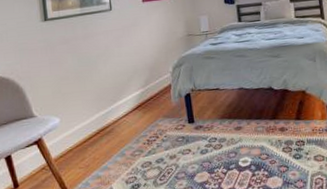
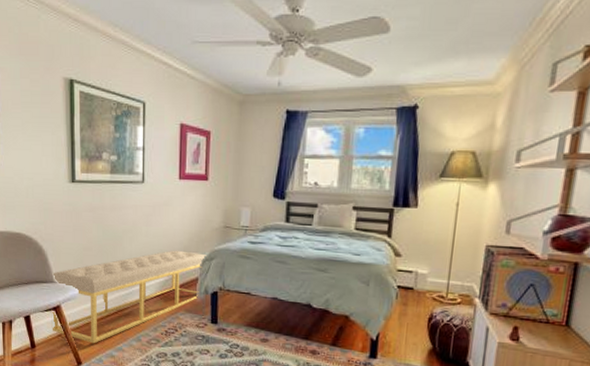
bench: none [30,62,176,169] -> present [51,250,207,344]

